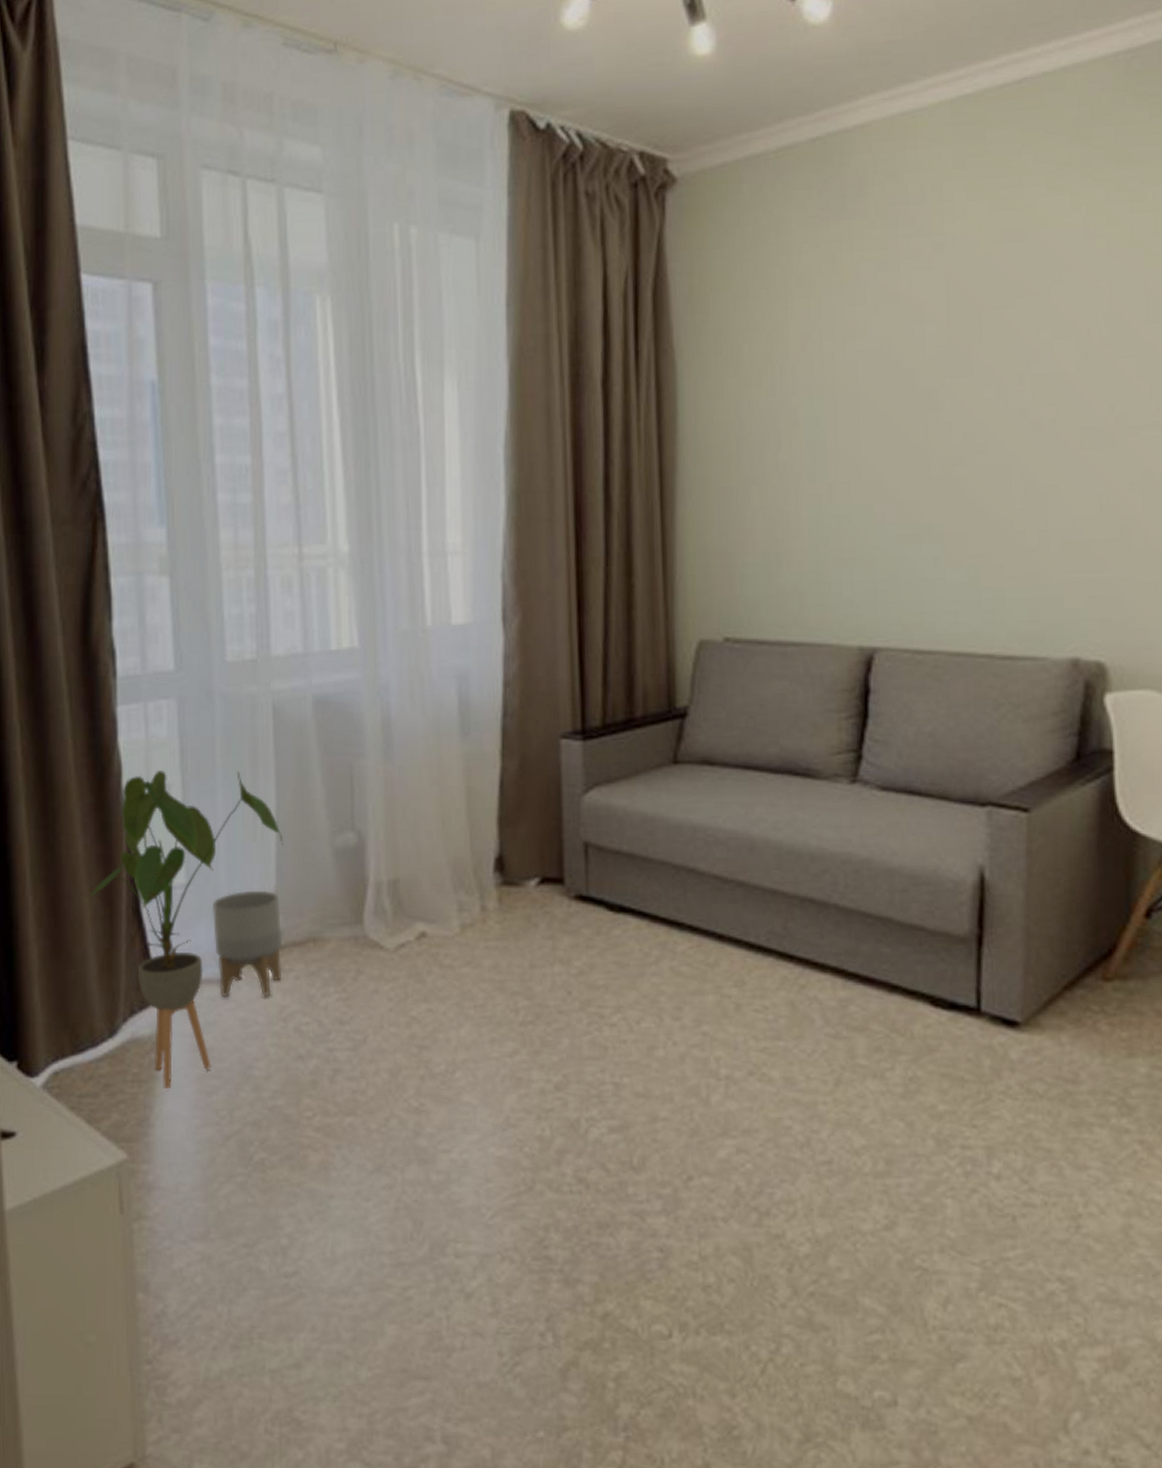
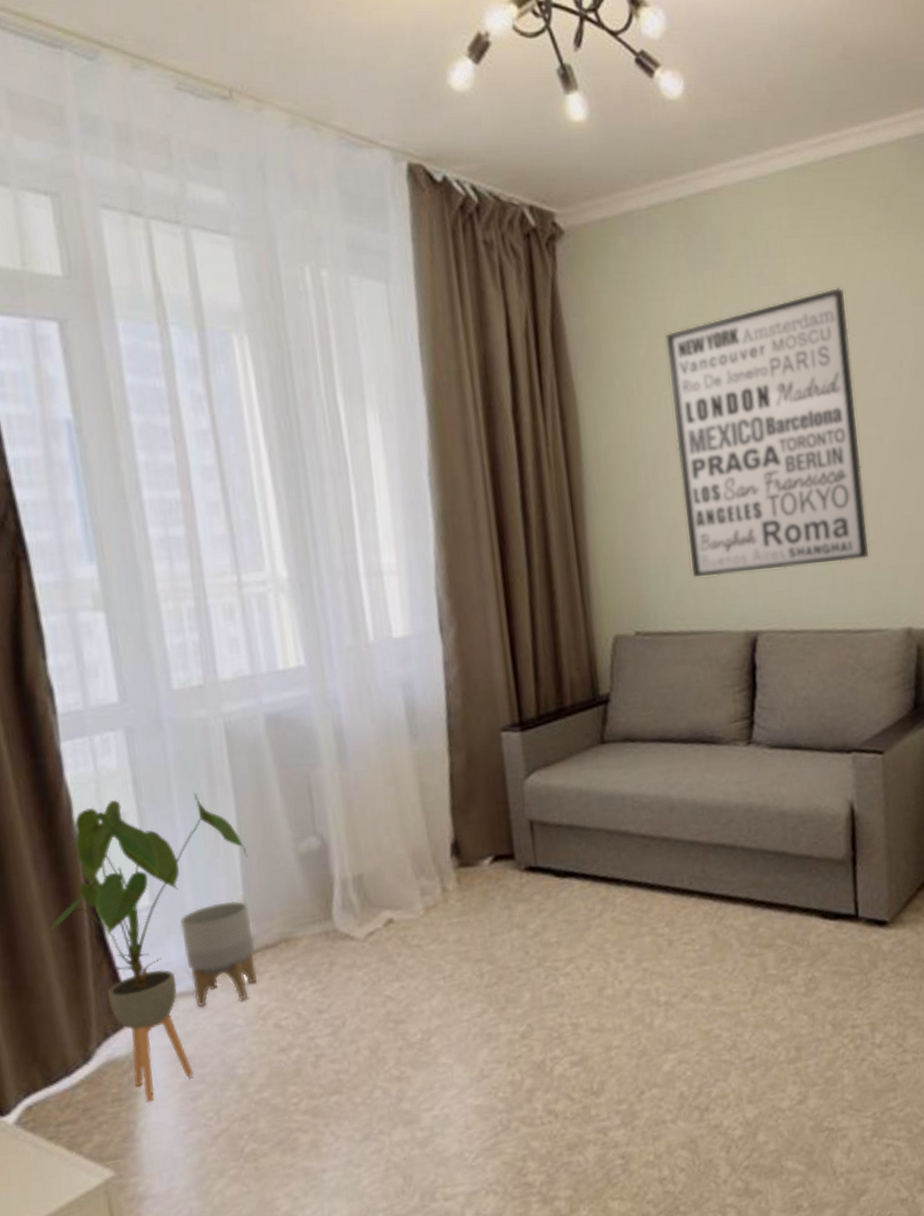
wall art: none [786,237,1029,578] -> present [665,287,869,577]

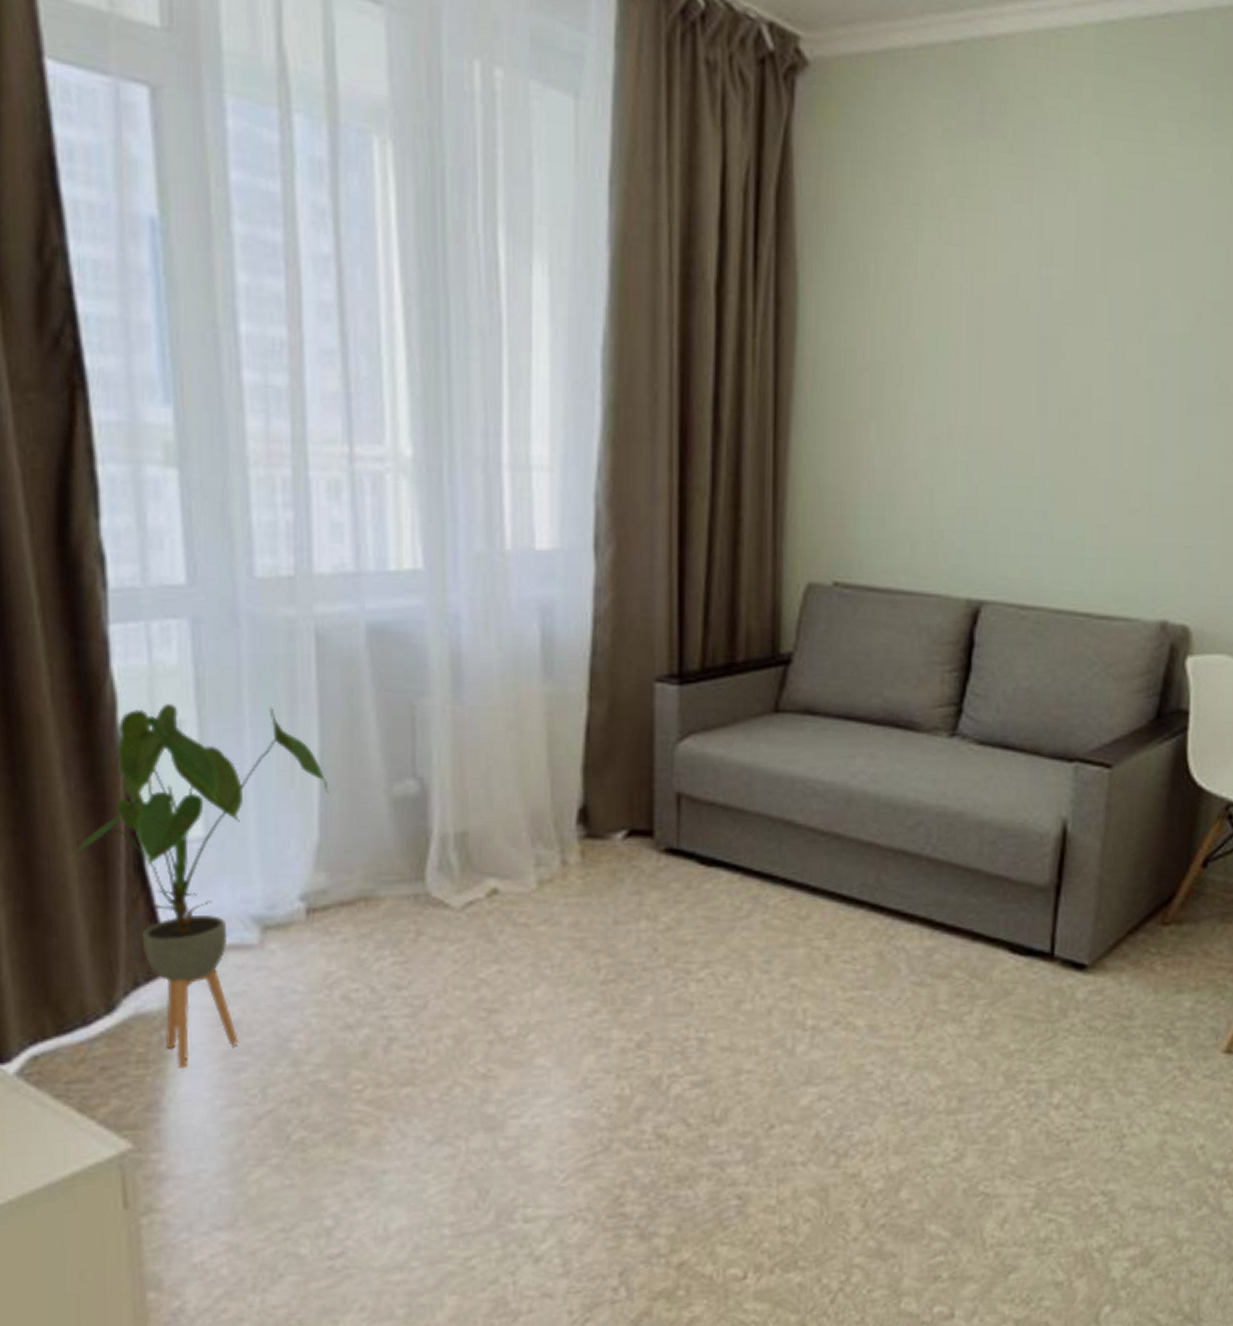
planter: present [180,901,257,1007] -> none [238,844,328,965]
wall art: present [665,287,869,577] -> none [912,184,1146,531]

